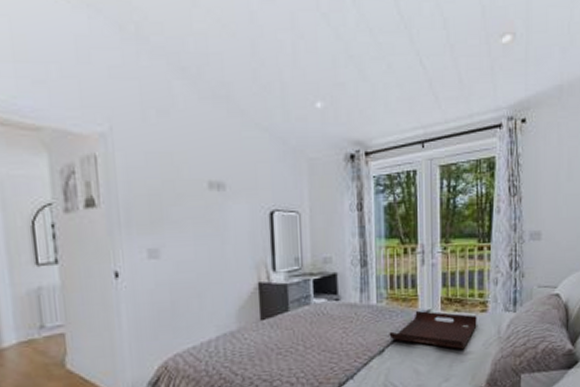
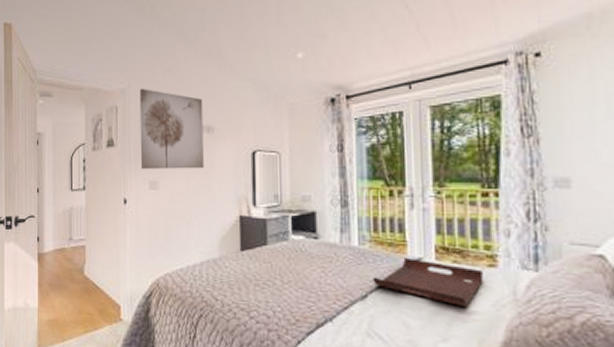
wall art: none [126,132,215,235] -> present [139,88,204,170]

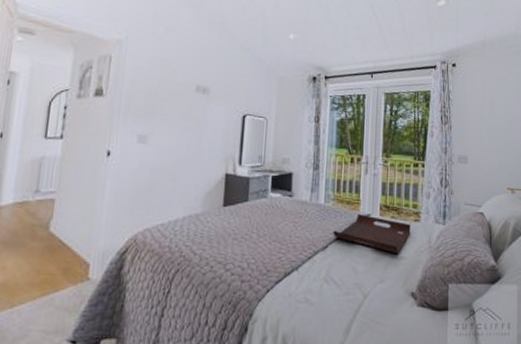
wall art: present [139,88,204,170] -> none [130,41,202,127]

